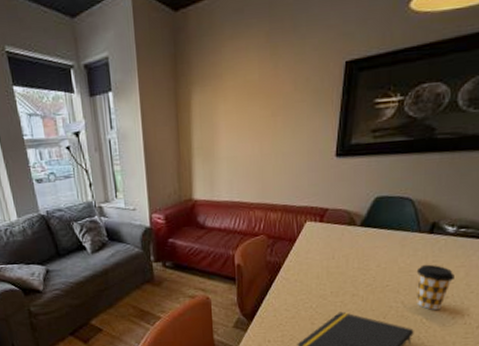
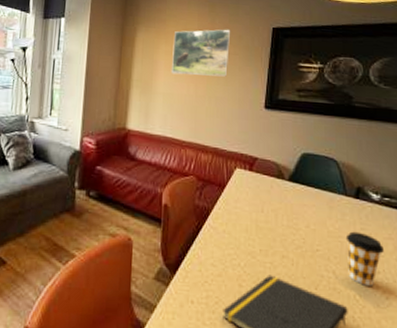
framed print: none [232,72,297,135] -> present [172,29,231,77]

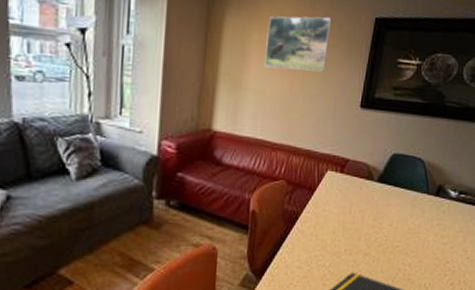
coffee cup: present [345,231,384,286] -> none [422,227,455,275]

